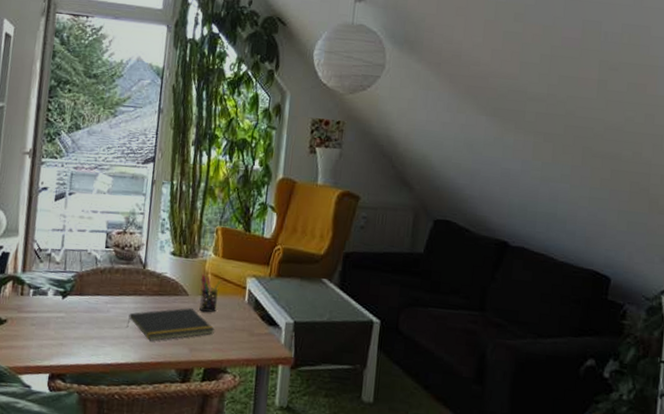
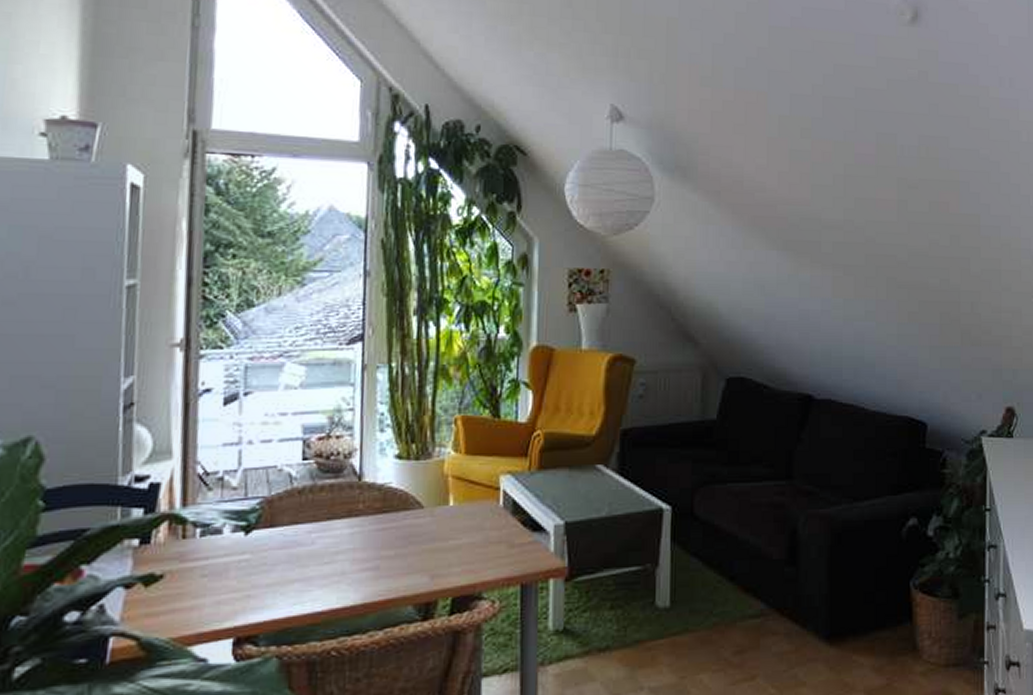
notepad: present [126,308,215,341] -> none [340,524,462,574]
pen holder: present [199,274,222,312] -> none [438,478,467,525]

